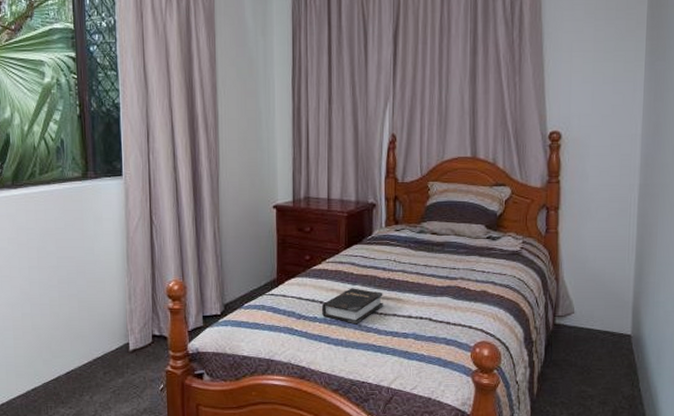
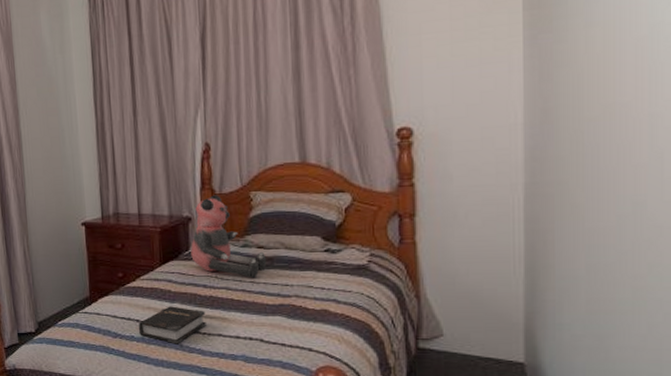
bear: none [373,183,439,262] -> present [191,195,267,279]

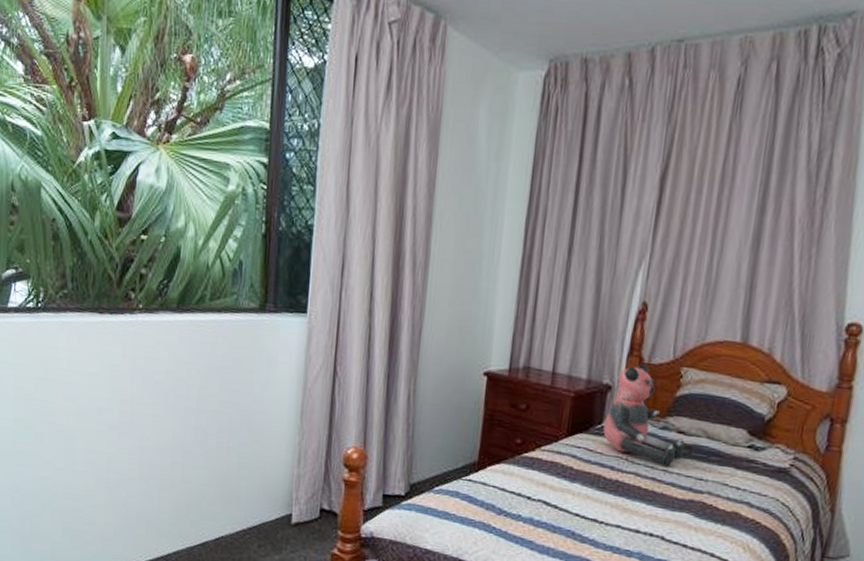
hardback book: present [138,306,206,344] -> none [527,485,607,532]

